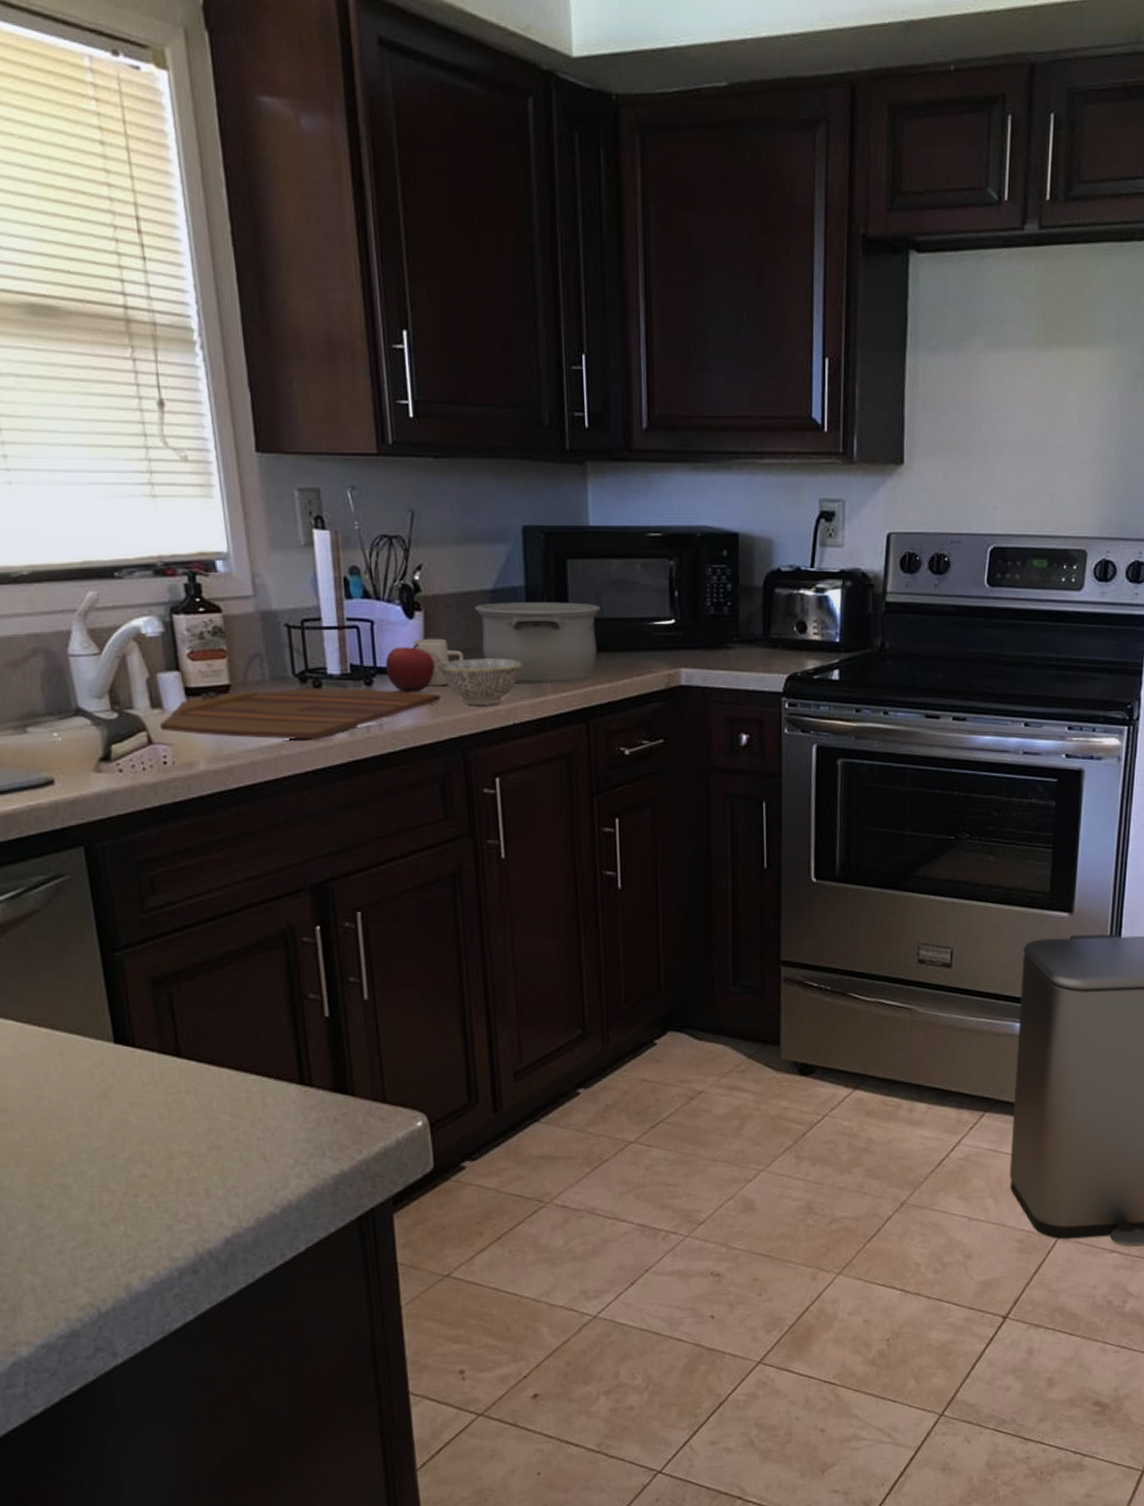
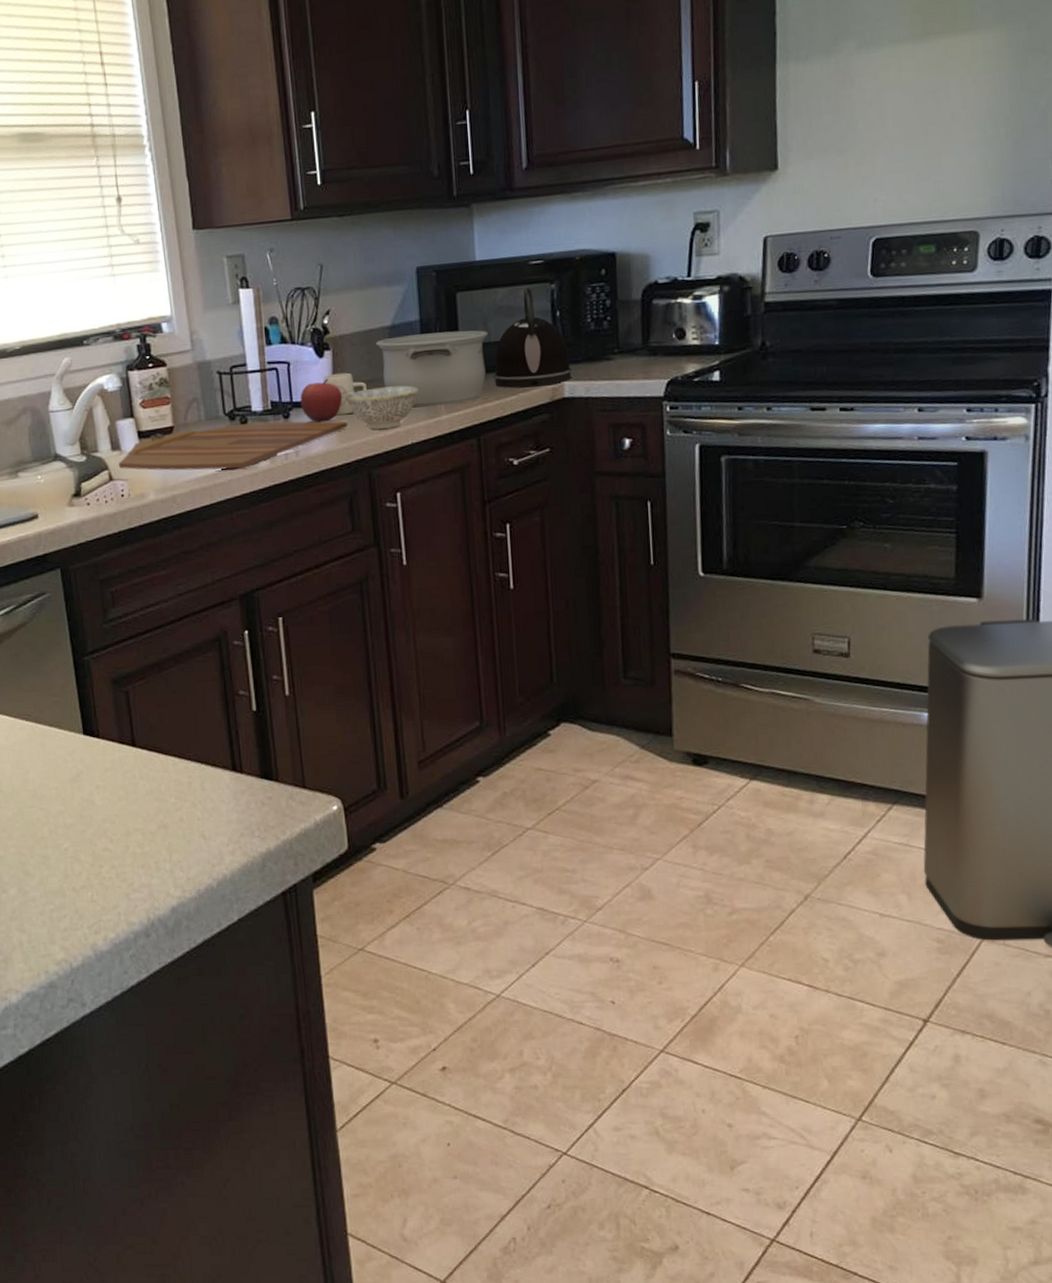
kettle: none [605,562,689,671] -> present [493,288,572,388]

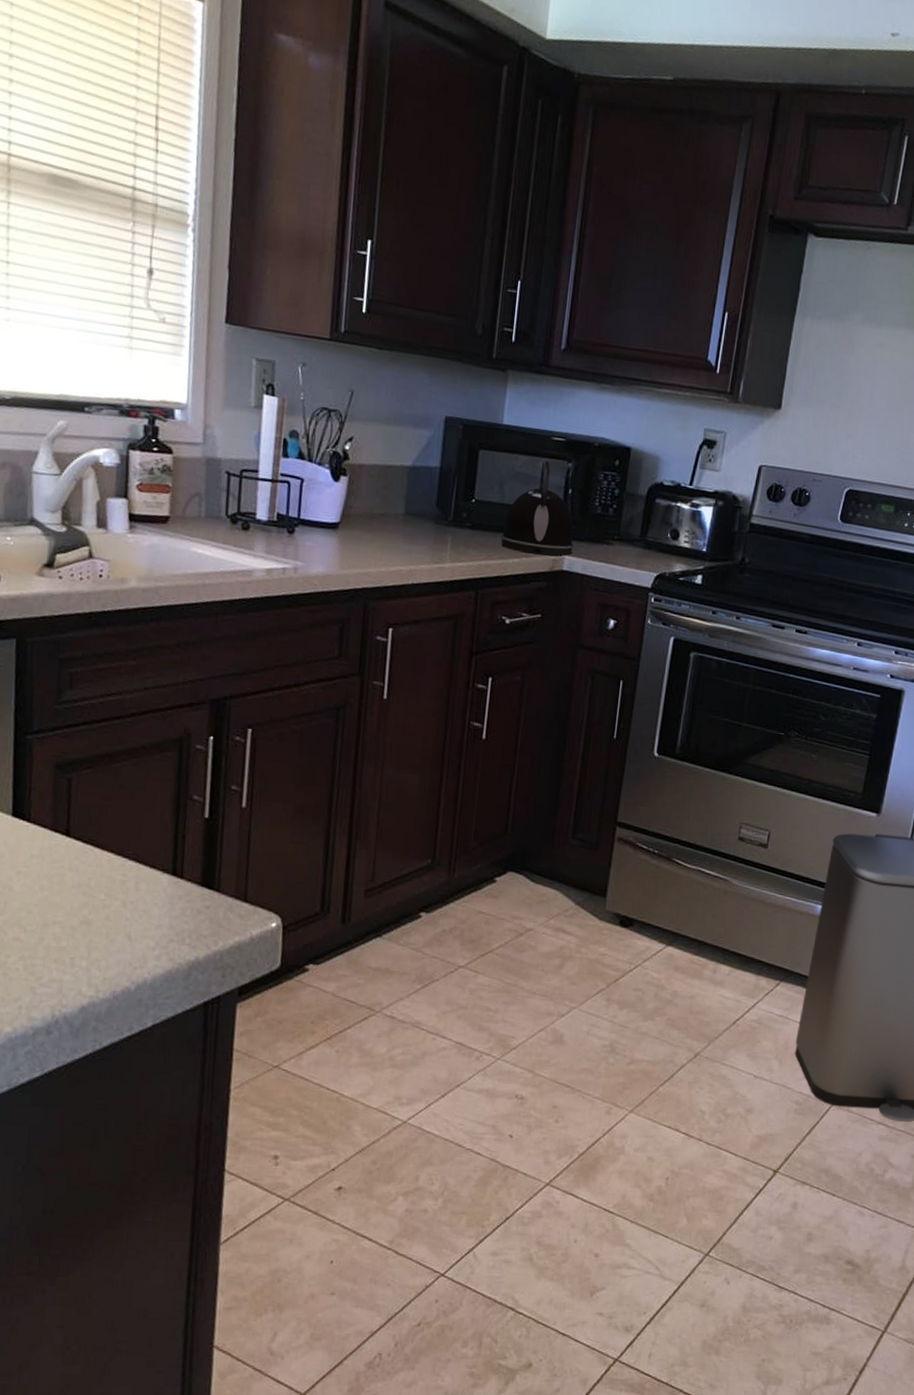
cutting board: present [118,421,348,471] -> none [101,519,352,574]
fruit: present [300,378,342,422] -> none [307,503,351,545]
mug: present [323,372,368,416] -> none [334,500,378,543]
bowl: present [344,386,419,430] -> none [353,522,427,565]
cooking pot: present [375,330,488,408] -> none [393,477,503,555]

